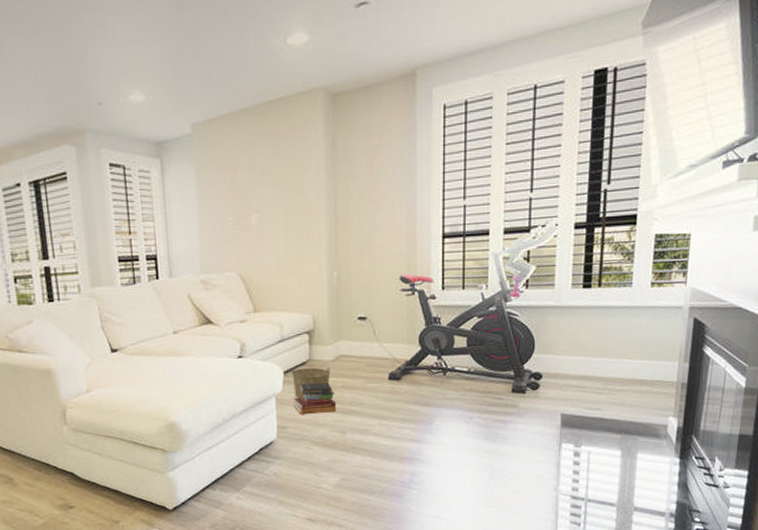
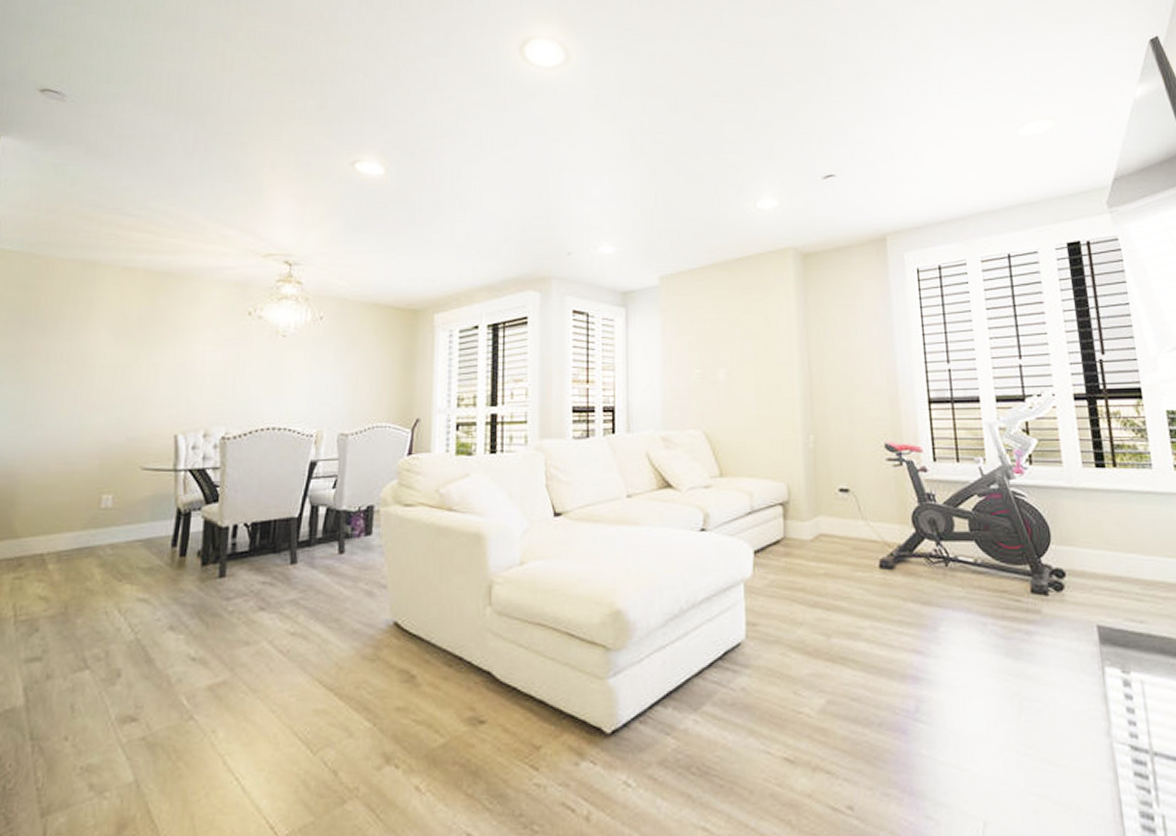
basket: present [292,367,331,398] -> none [763,547,810,586]
books: present [293,382,337,415] -> none [765,567,818,609]

